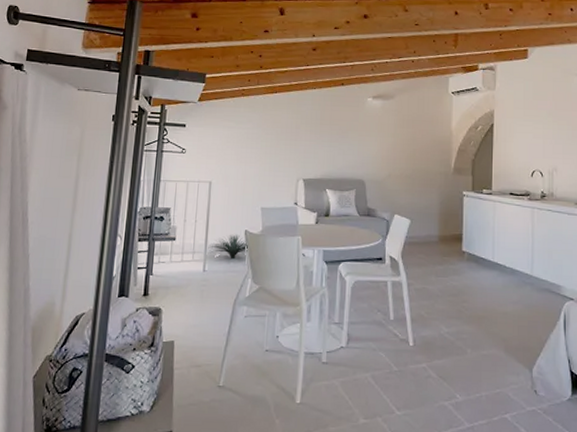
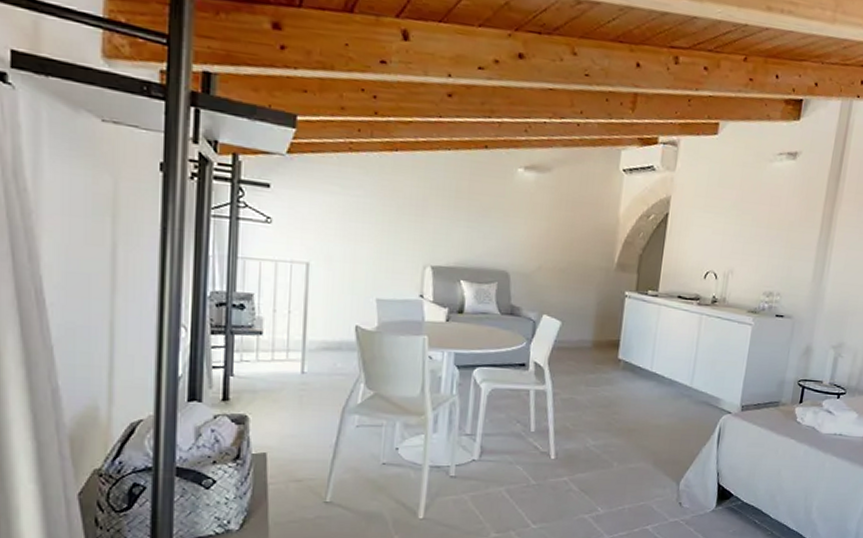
indoor plant: present [208,234,248,258] -> none [307,330,360,359]

